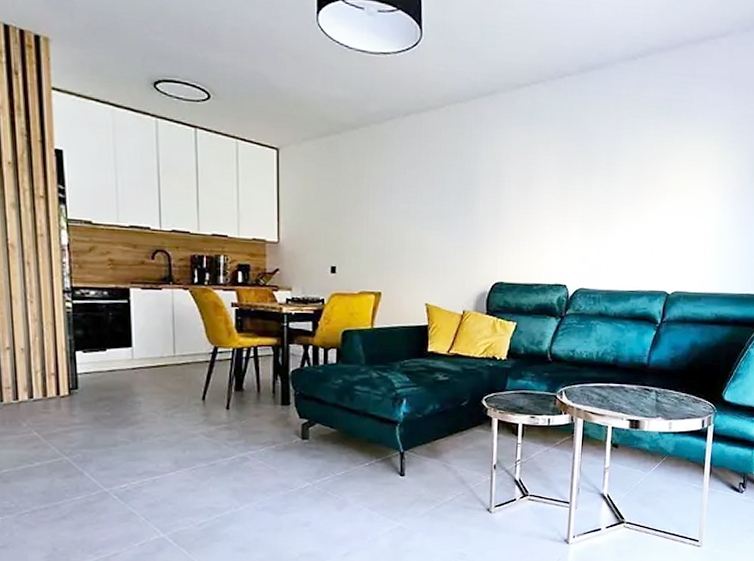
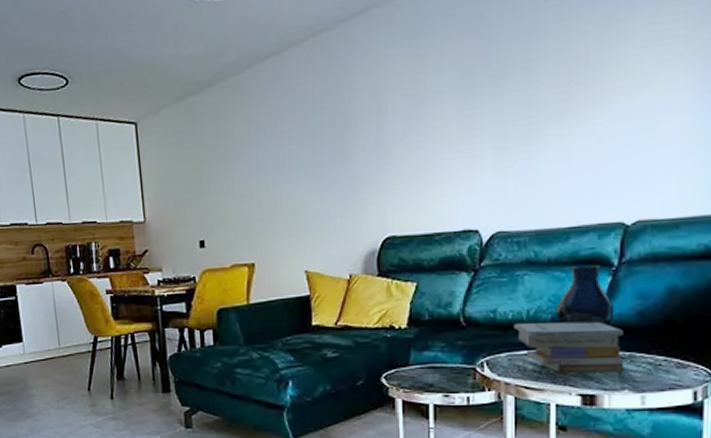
books: none [586,361,661,405] -> present [513,321,624,375]
vase: none [616,321,656,368] -> present [555,265,615,326]

